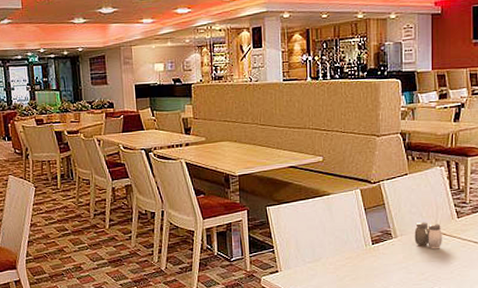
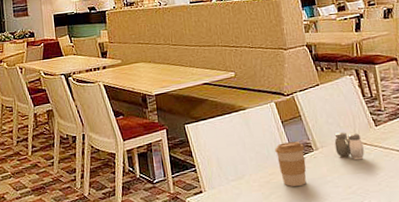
coffee cup: none [354,228,384,270] -> present [275,141,307,186]

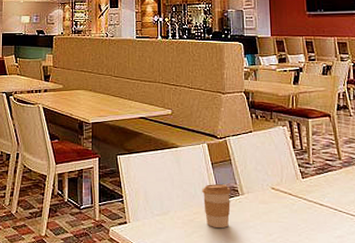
salt and pepper shaker: present [334,132,365,160] -> none [260,180,288,210]

